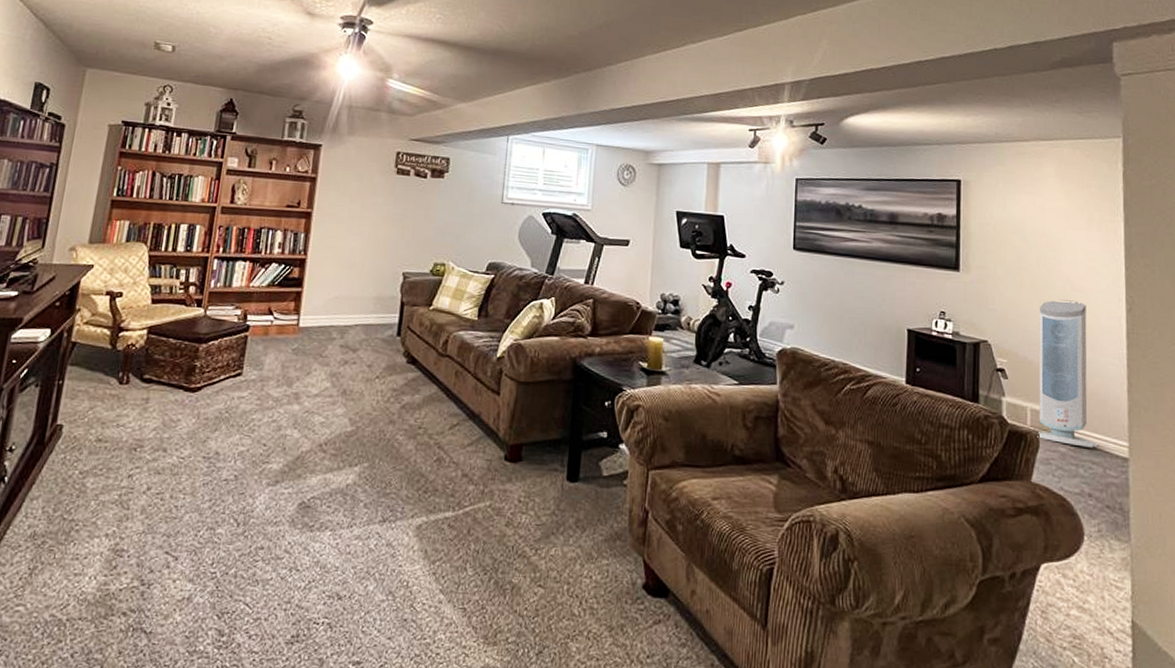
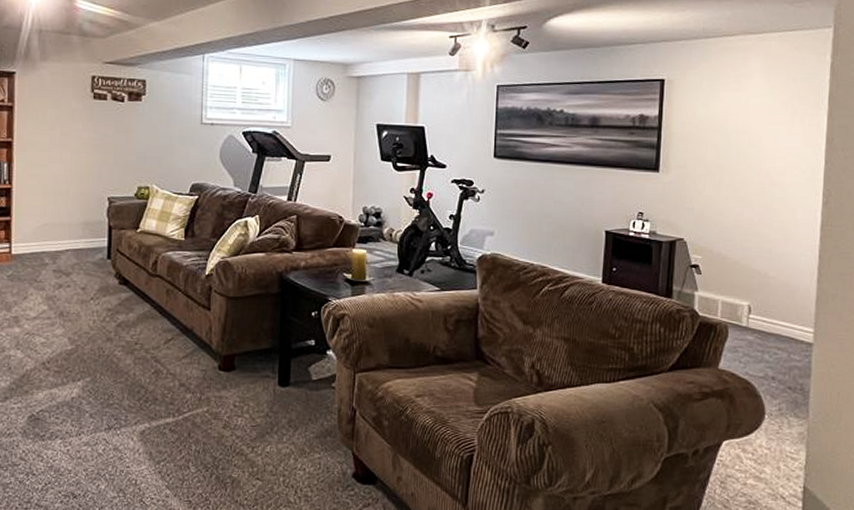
air purifier: present [1037,299,1099,448] -> none [726,195,785,335]

